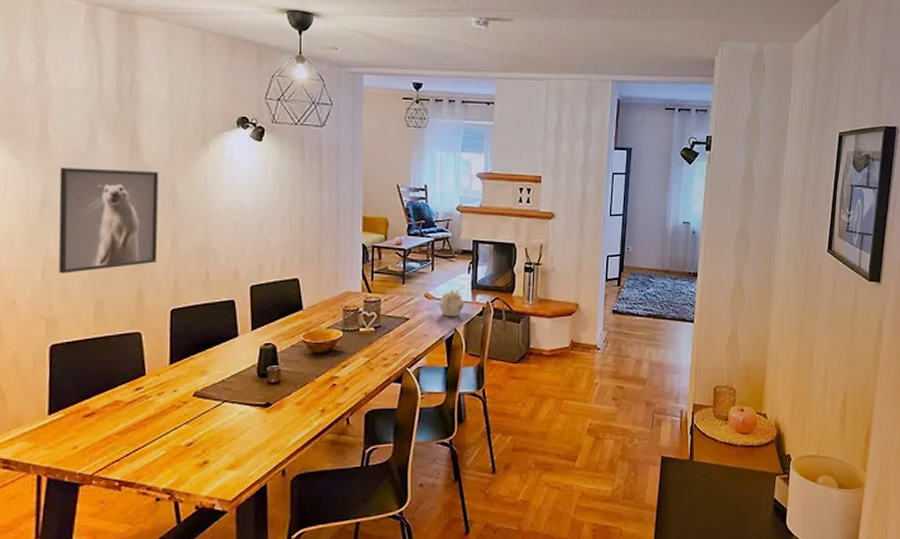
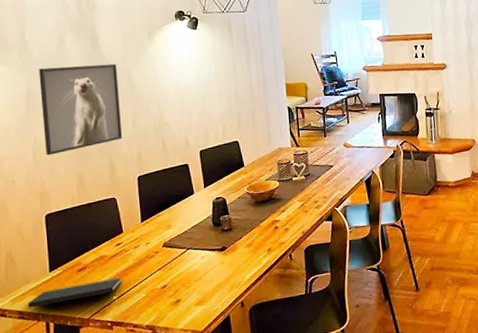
notepad: none [16,427,139,457] -> present [28,276,122,308]
teapot: present [439,290,464,316] -> none [356,137,377,161]

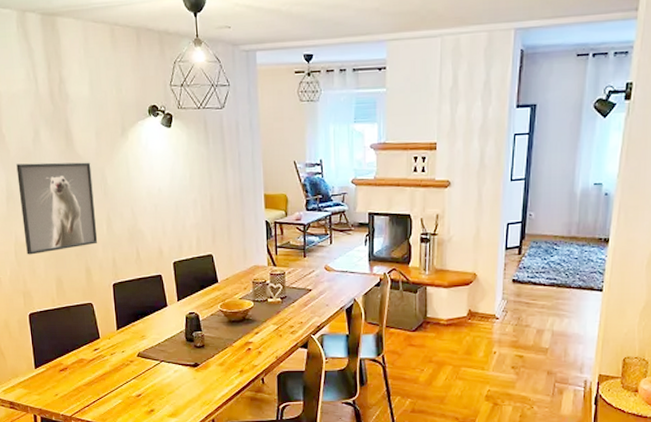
notepad: present [28,276,122,308] -> none [17,381,100,400]

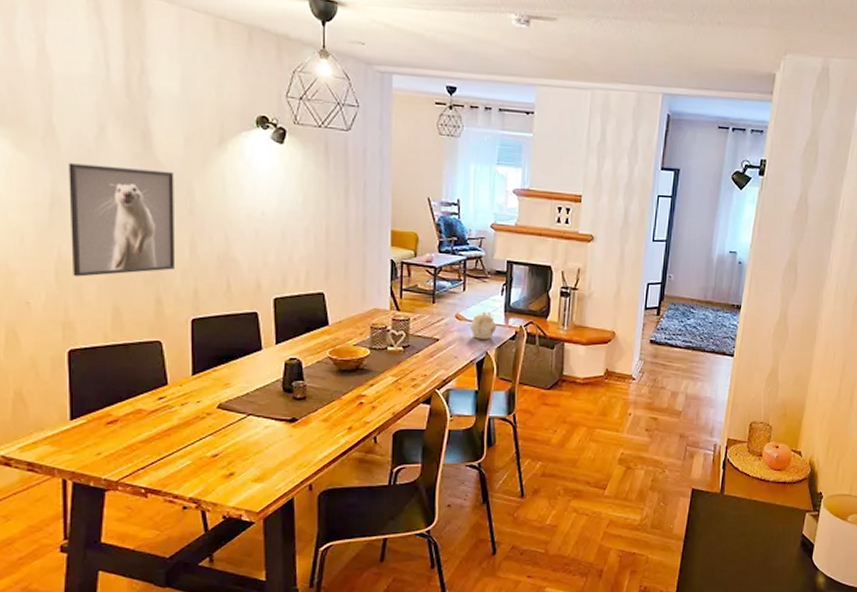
teapot: none [338,262,362,287] -> present [470,311,496,339]

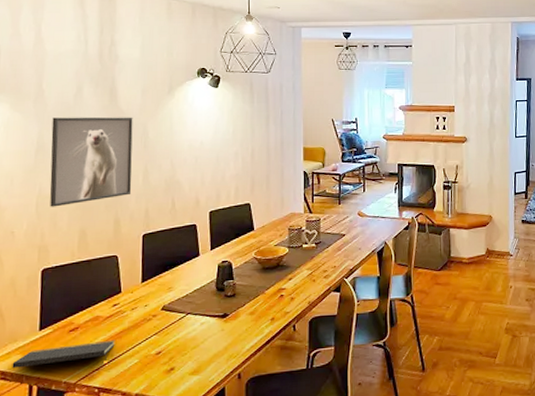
notepad: none [40,437,163,460] -> present [12,339,115,369]
teapot: present [470,311,496,339] -> none [371,207,392,232]

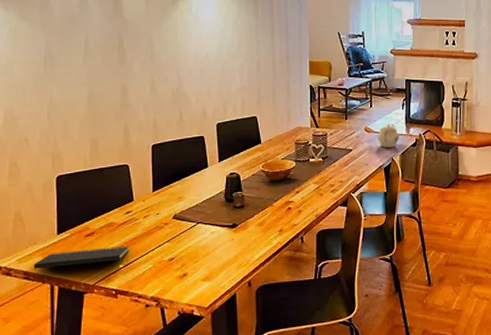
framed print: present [49,117,133,207] -> none [59,26,140,116]
teapot: none [371,207,392,232] -> present [378,124,399,148]

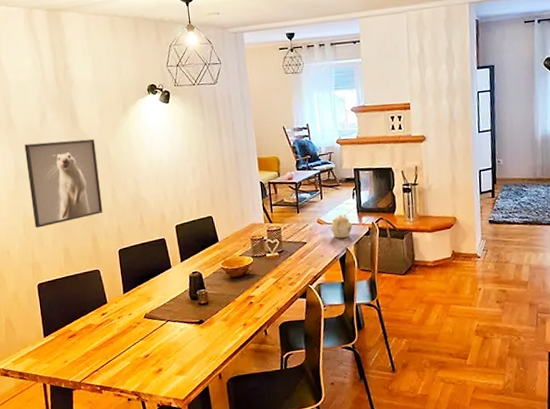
notepad: present [34,245,130,269] -> none [27,344,109,370]
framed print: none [59,26,140,116] -> present [24,138,103,228]

